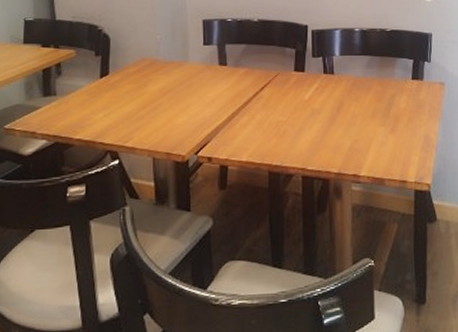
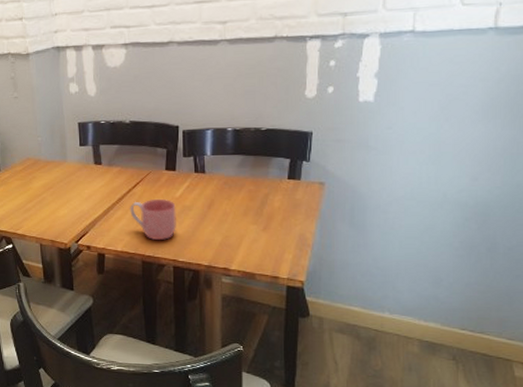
mug: none [257,101,305,147] -> present [130,198,176,240]

